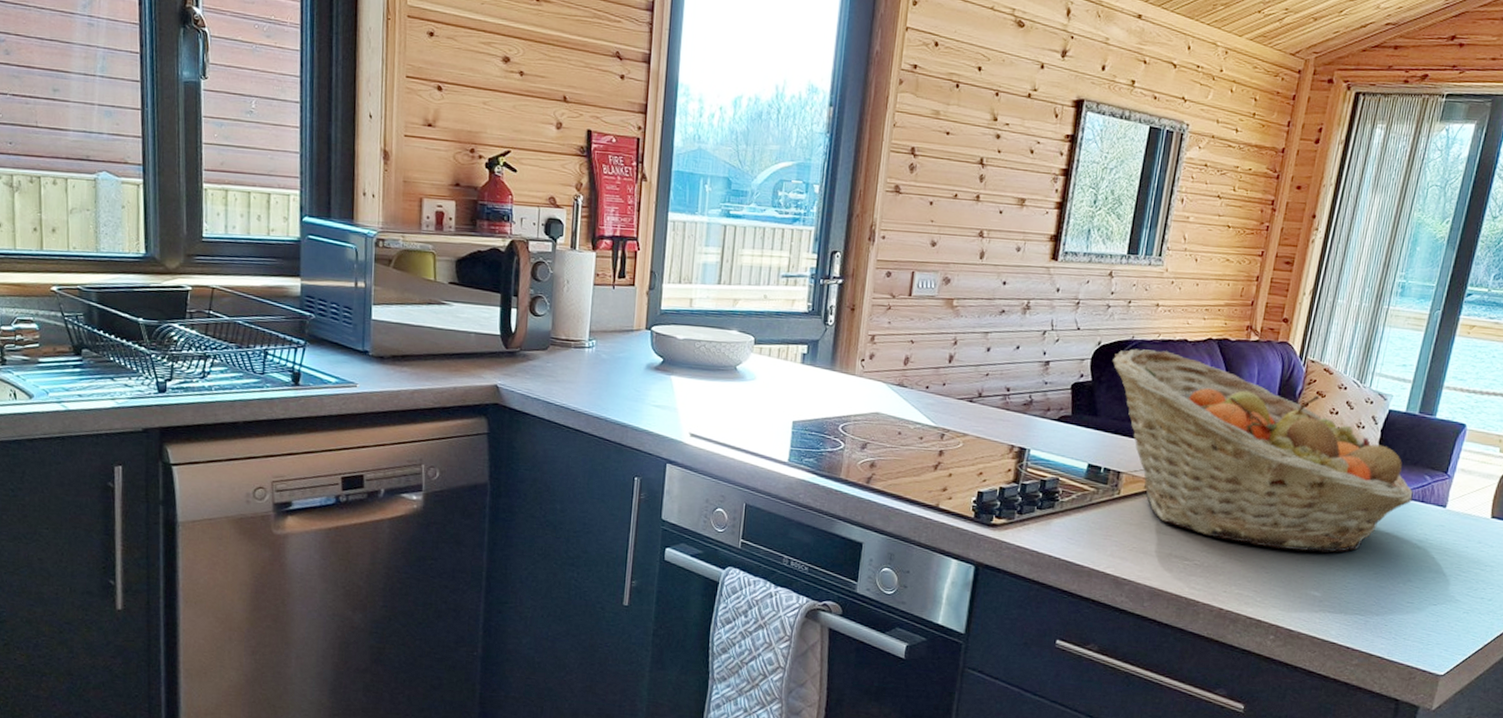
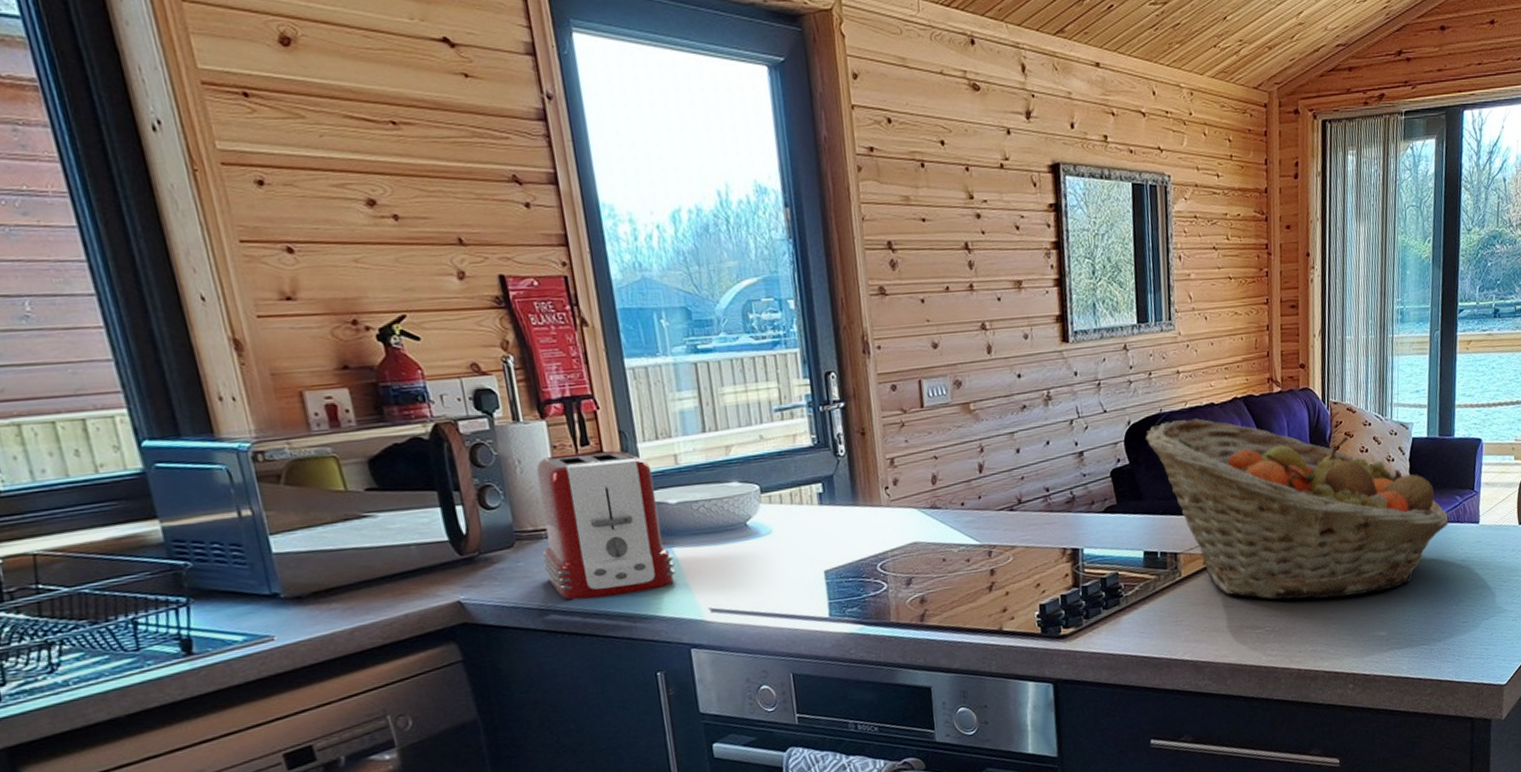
toaster: none [567,282,670,408] -> present [536,450,676,600]

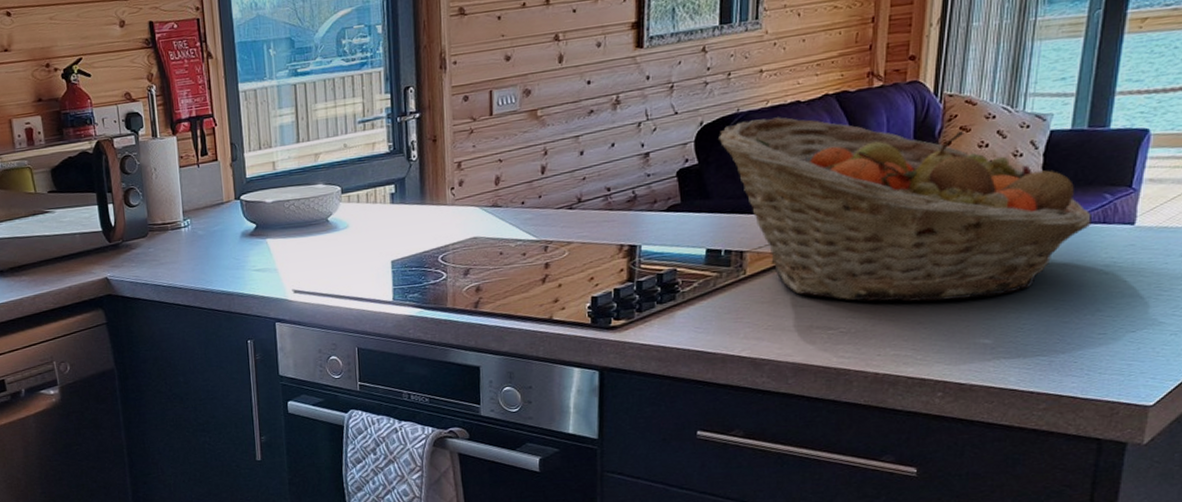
toaster: present [536,450,676,600] -> none [167,159,268,280]

